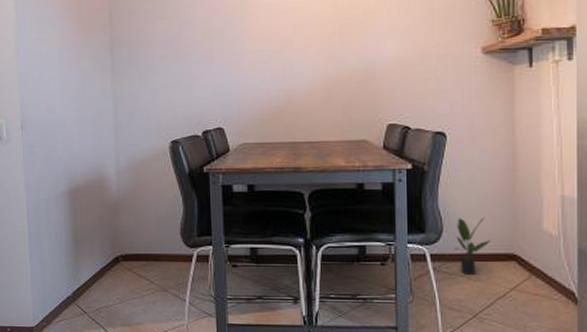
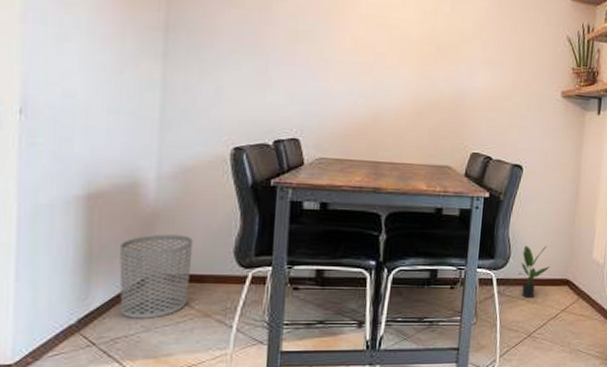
waste bin: none [96,220,149,292] -> present [119,234,194,319]

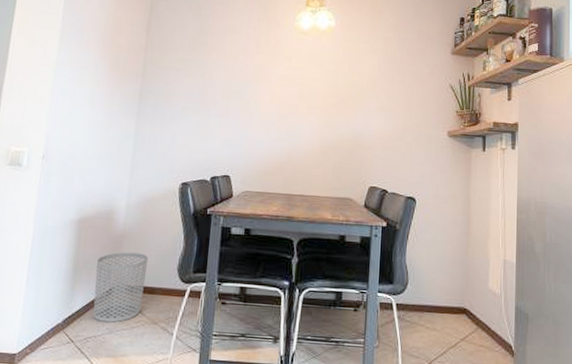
potted plant: present [517,245,551,298] -> none [415,273,447,325]

